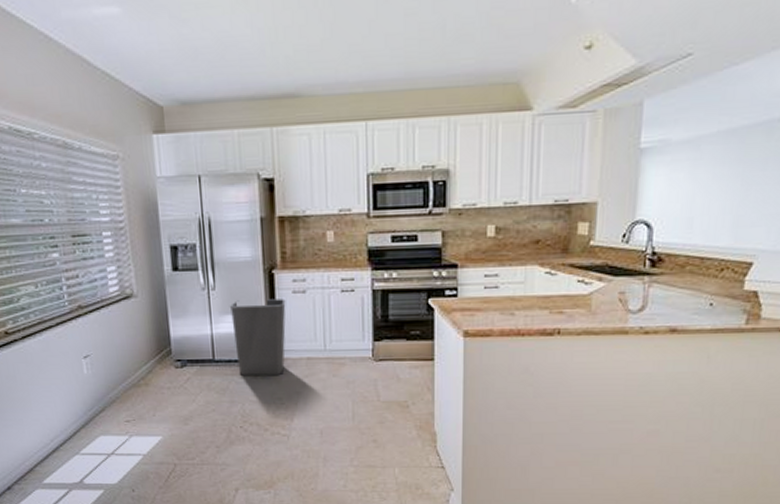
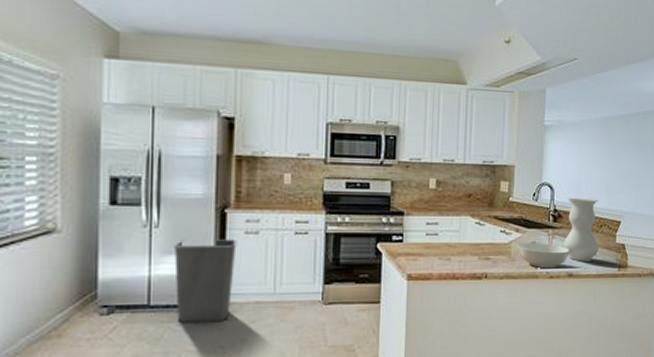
bowl: none [600,292,674,323] -> present [517,242,570,269]
vase: none [664,235,718,314] -> present [563,197,599,262]

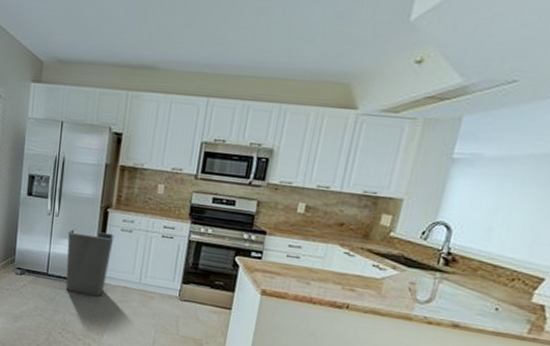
bowl: present [517,242,570,269] -> none [391,280,461,315]
vase: present [563,197,599,262] -> none [452,241,514,316]

